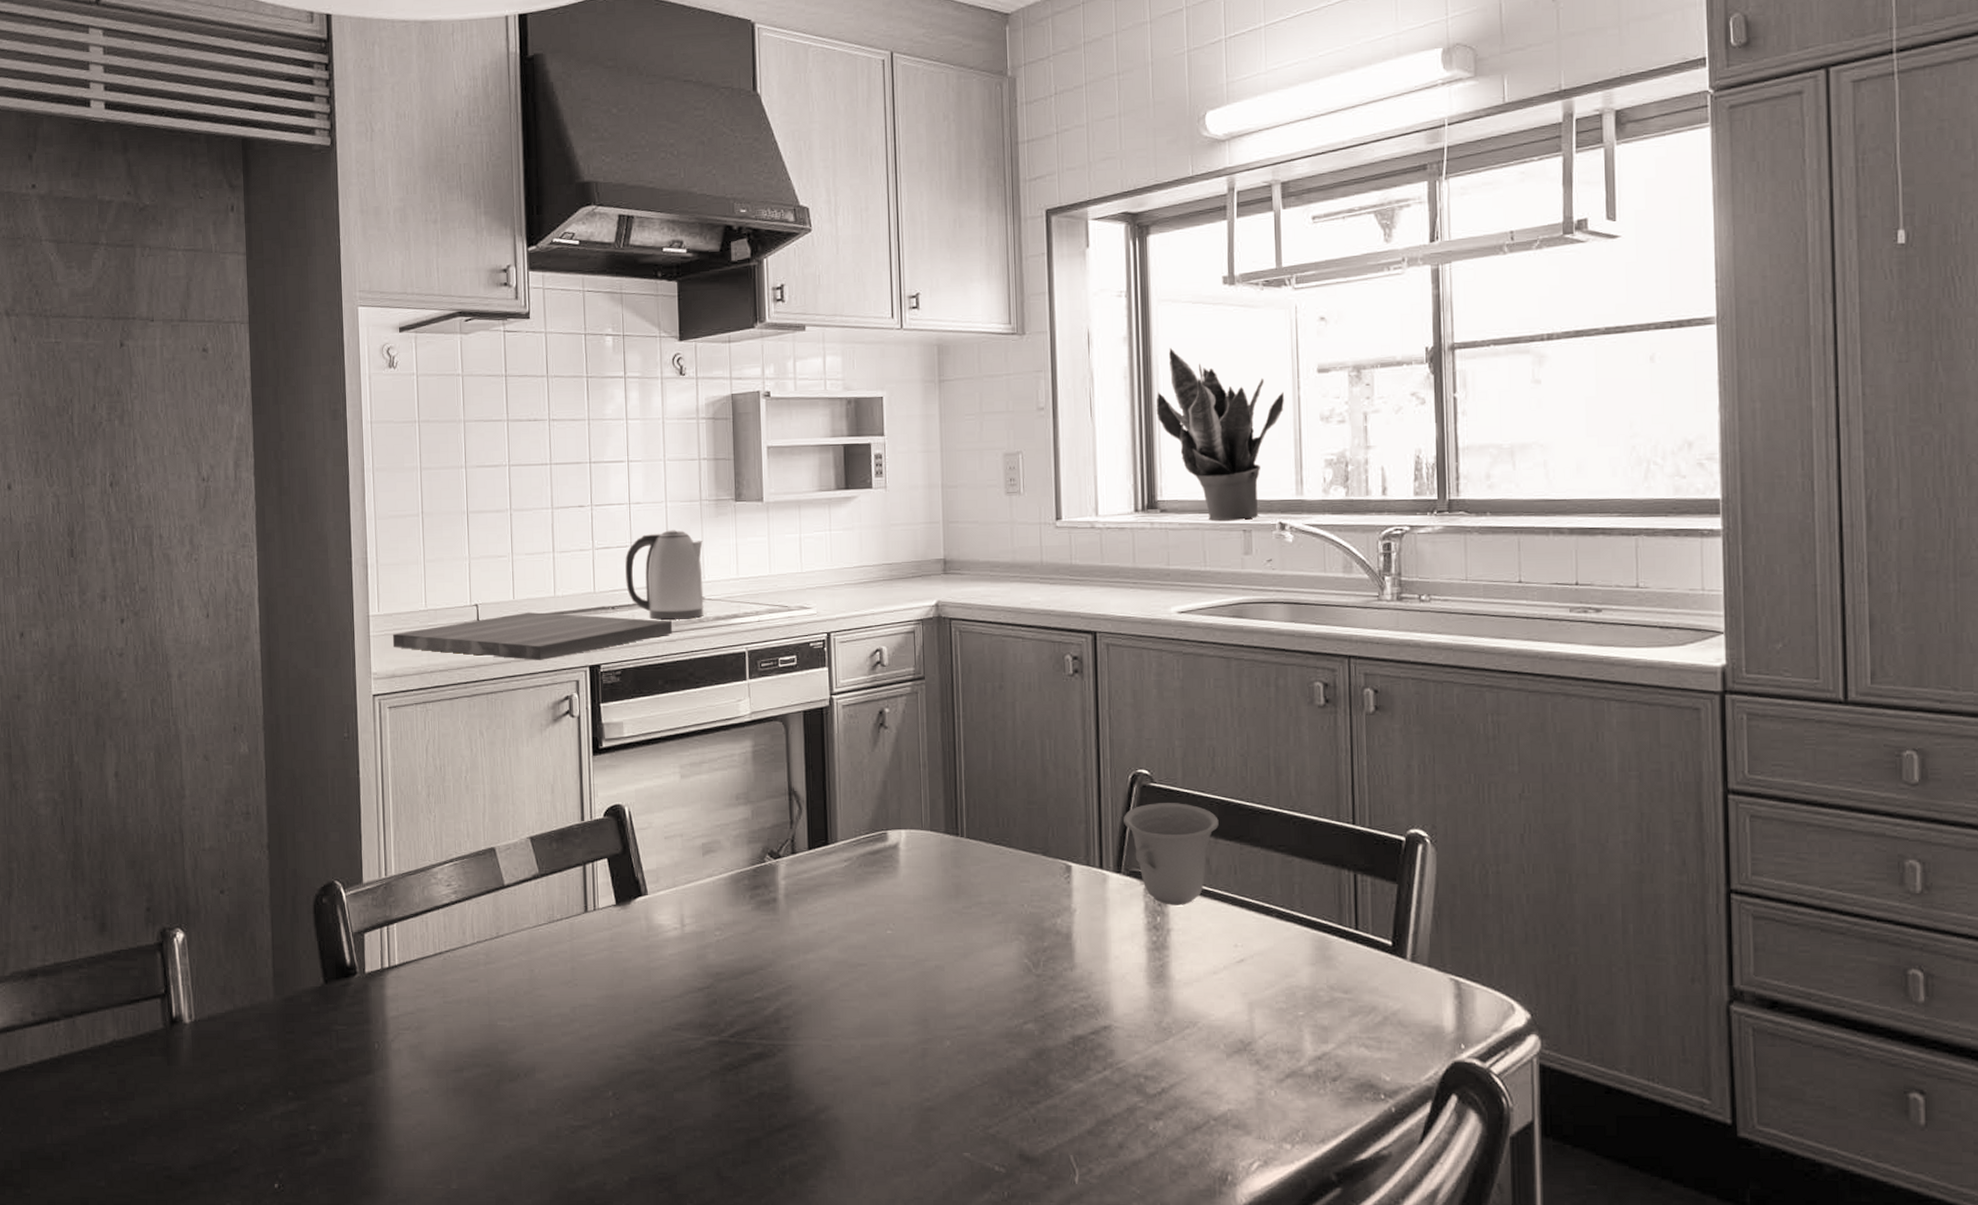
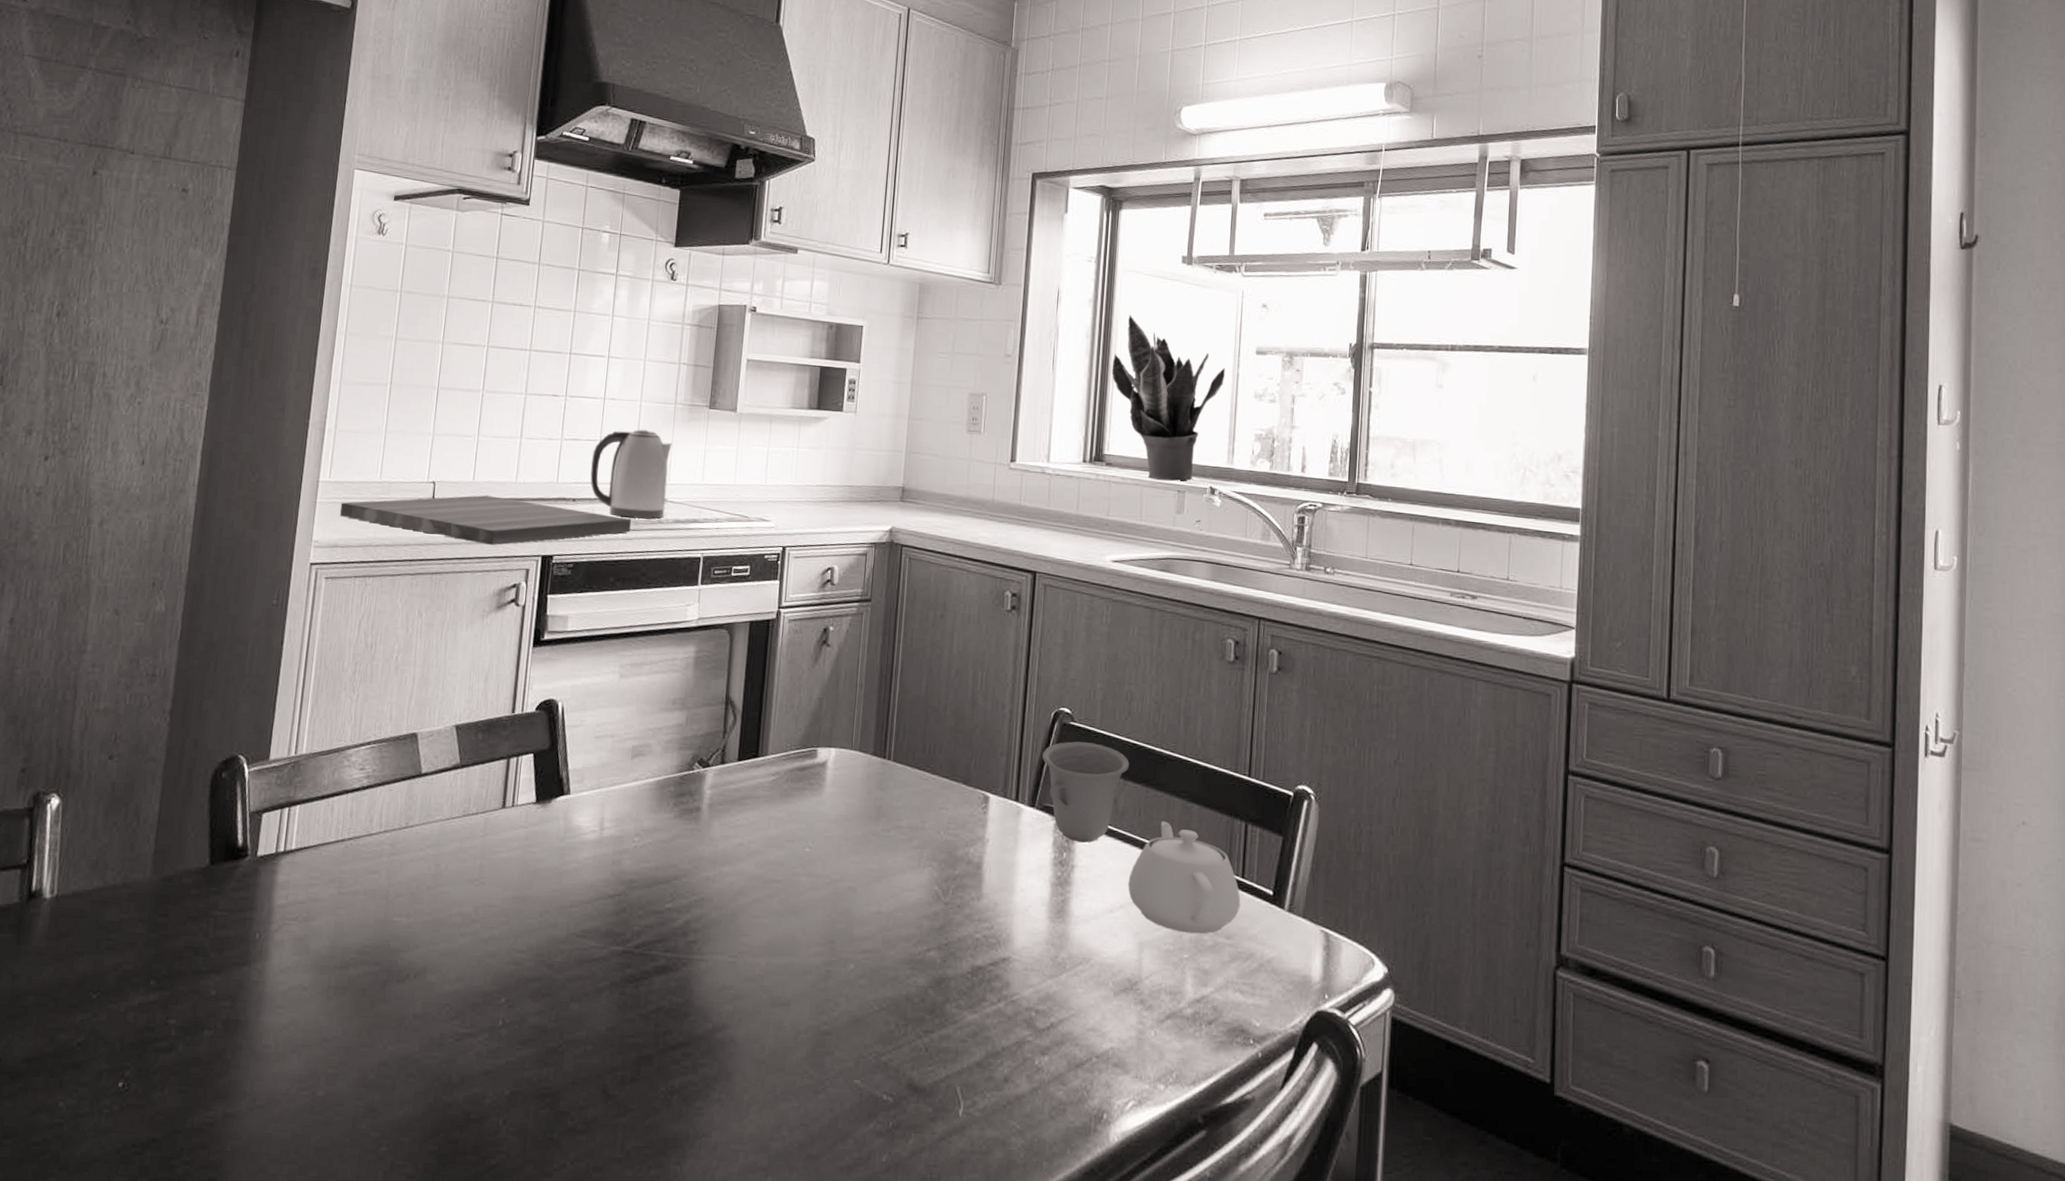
teapot: none [1230,877,1357,990] -> present [1128,821,1241,934]

